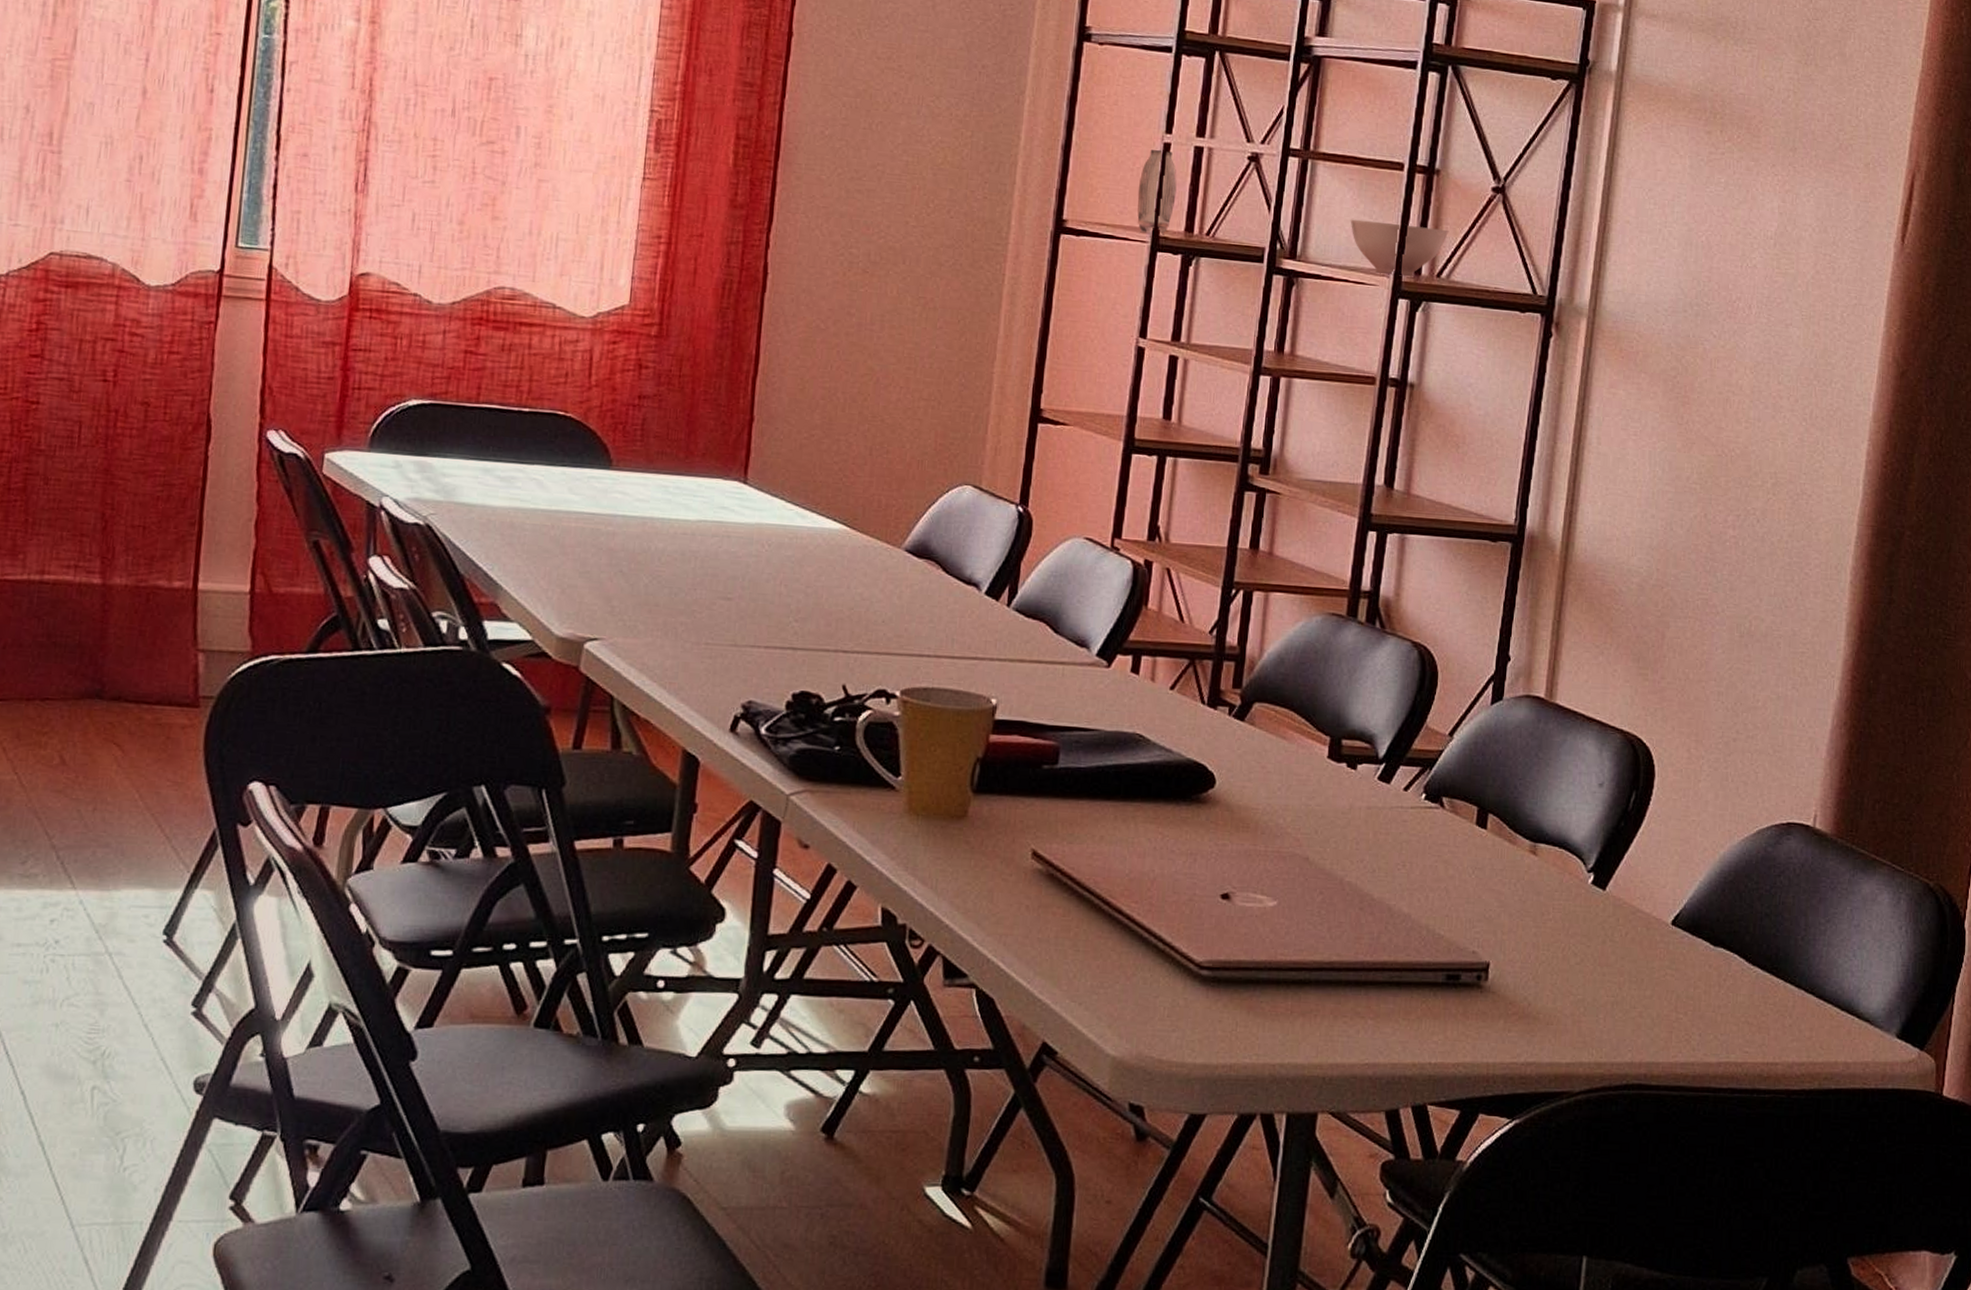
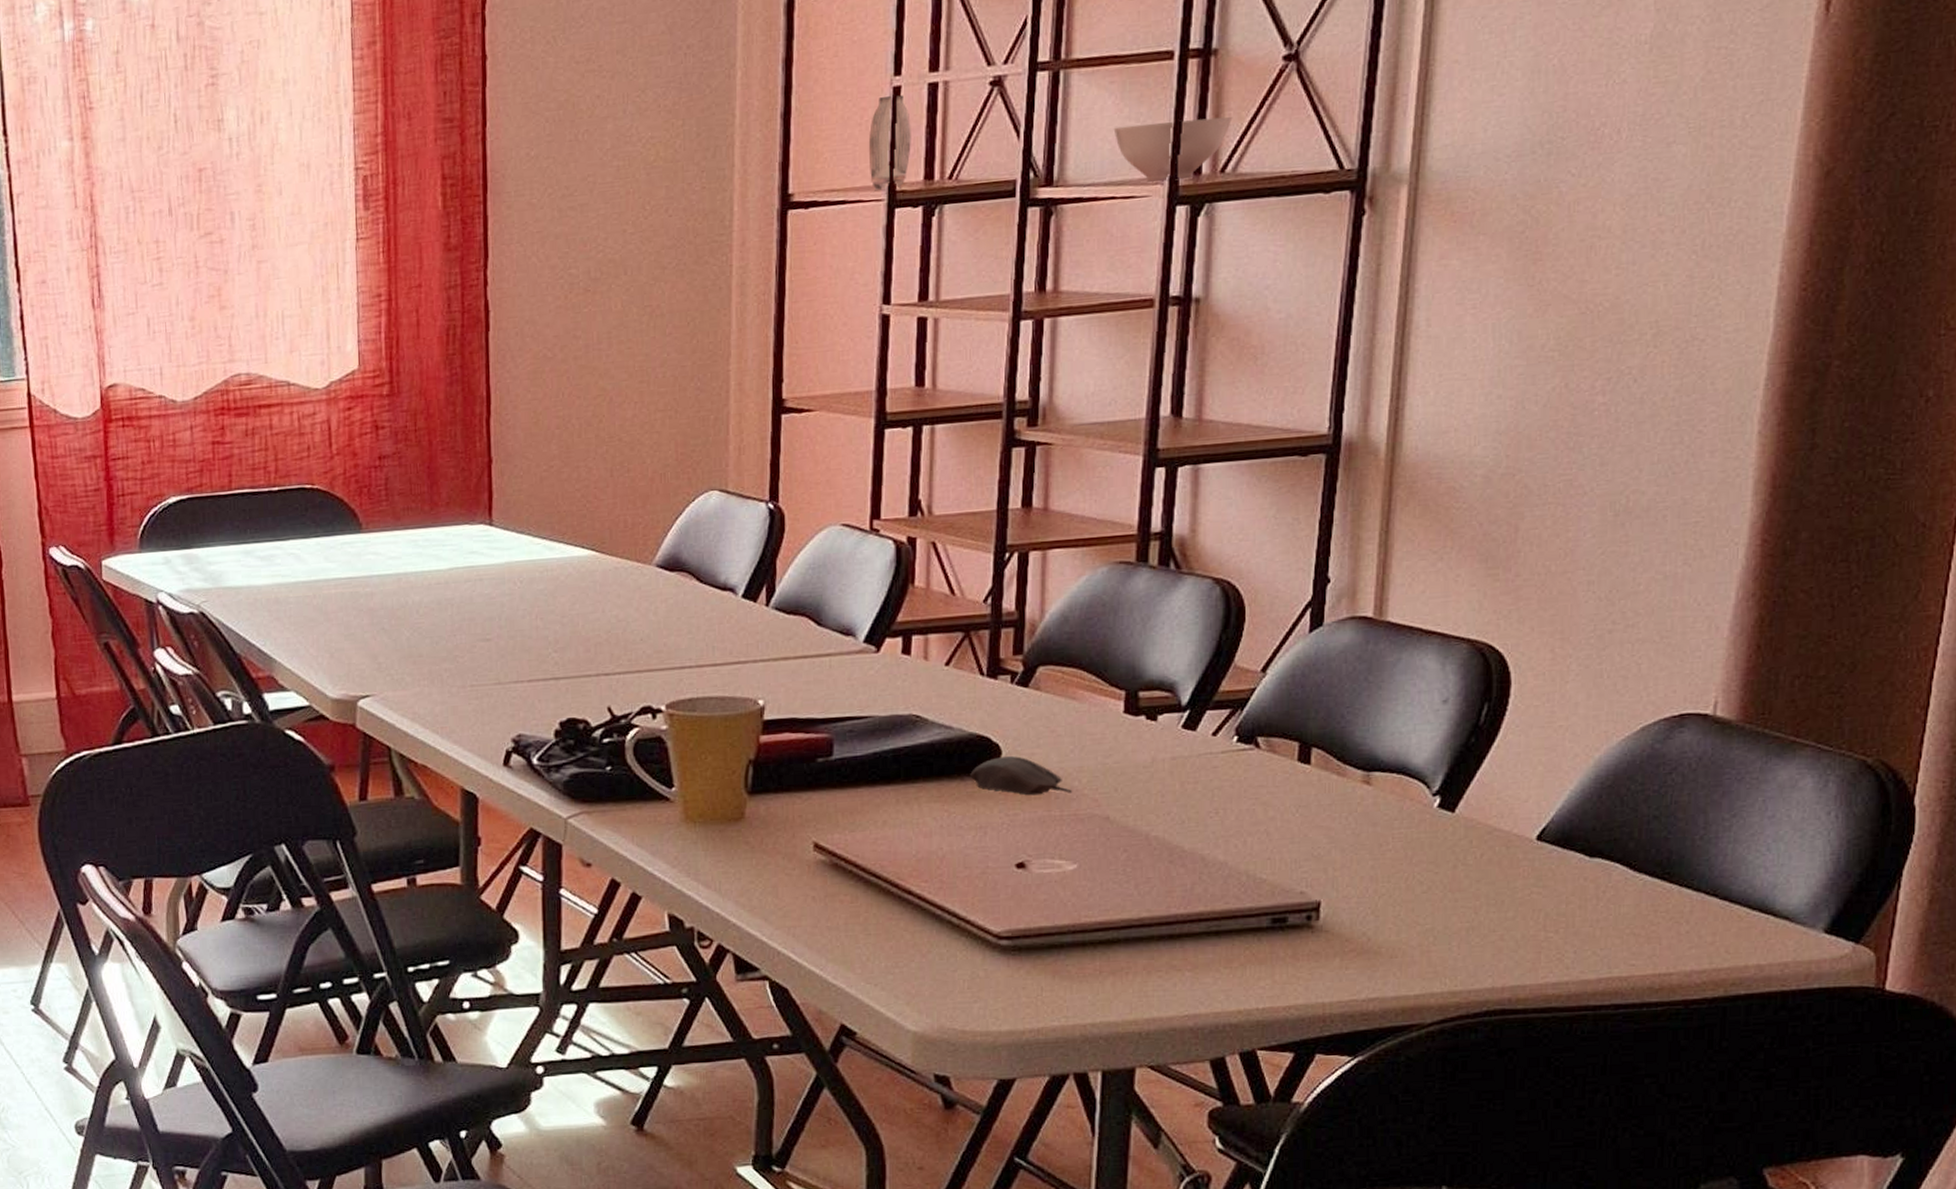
computer mouse: none [1185,786,1278,830] -> present [970,756,1073,795]

